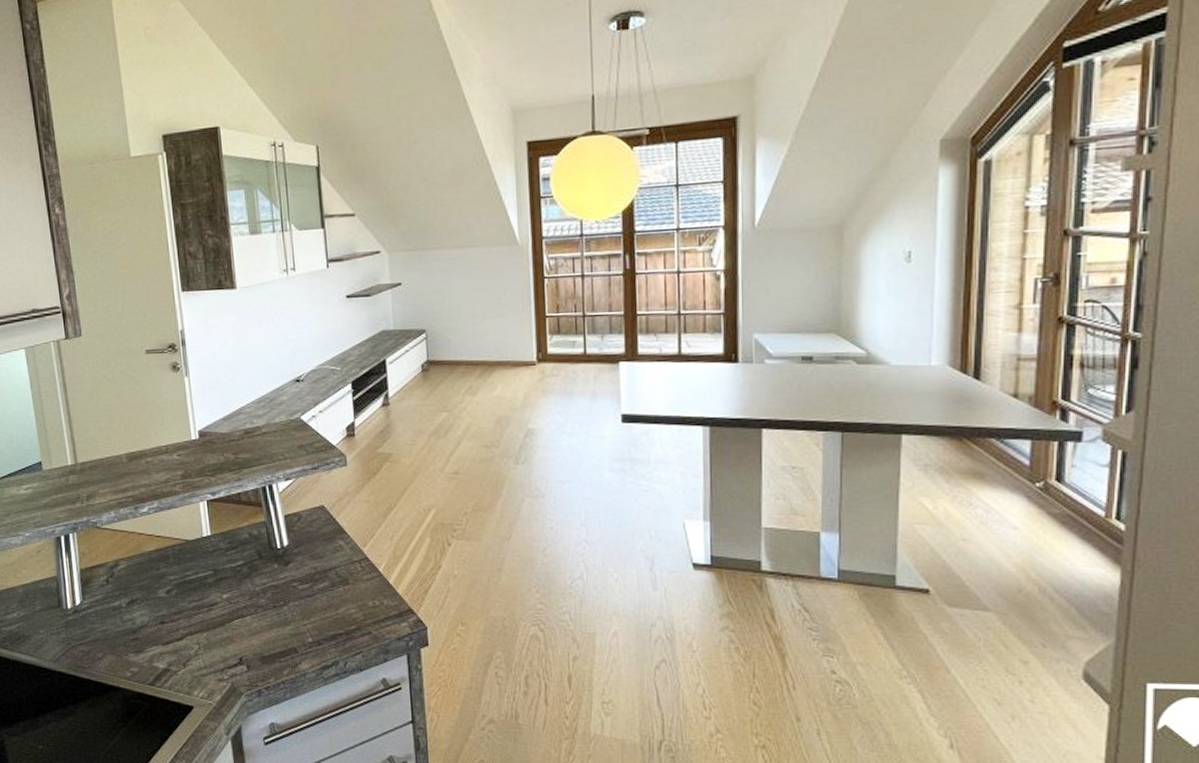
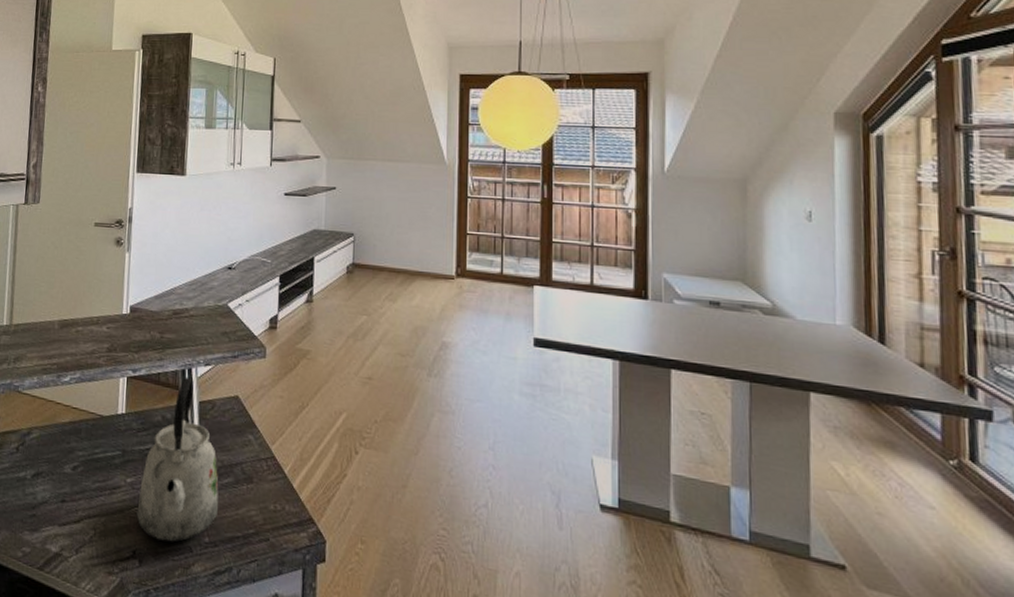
kettle: none [237,493,318,646] -> present [136,376,219,542]

